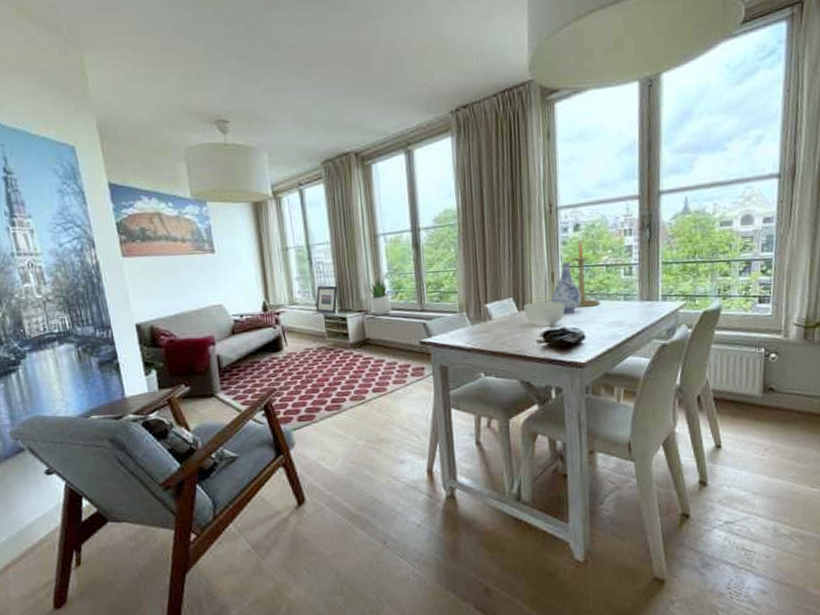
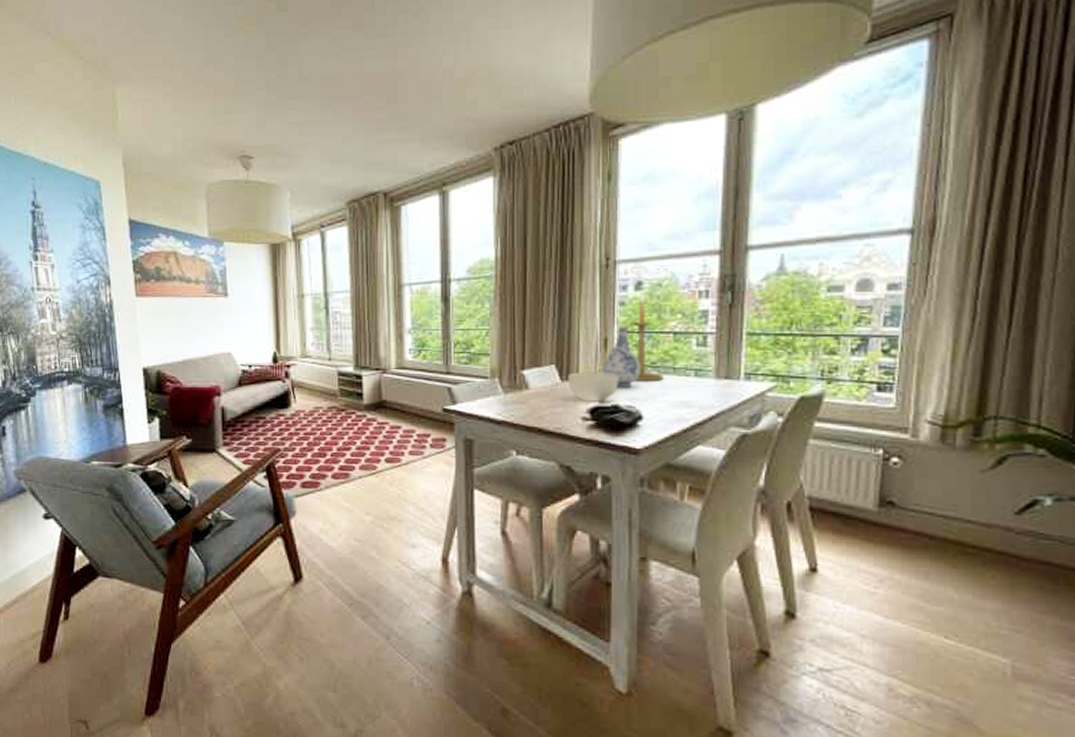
picture frame: present [316,285,338,314] -> none [329,338,354,371]
planter: present [367,276,392,317] -> none [388,331,413,376]

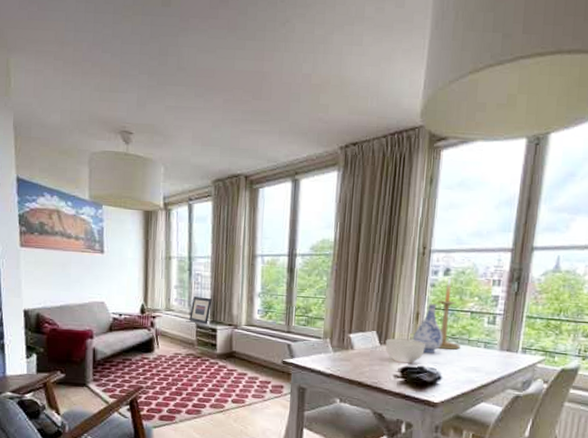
picture frame: none [329,338,354,371] -> present [189,296,212,325]

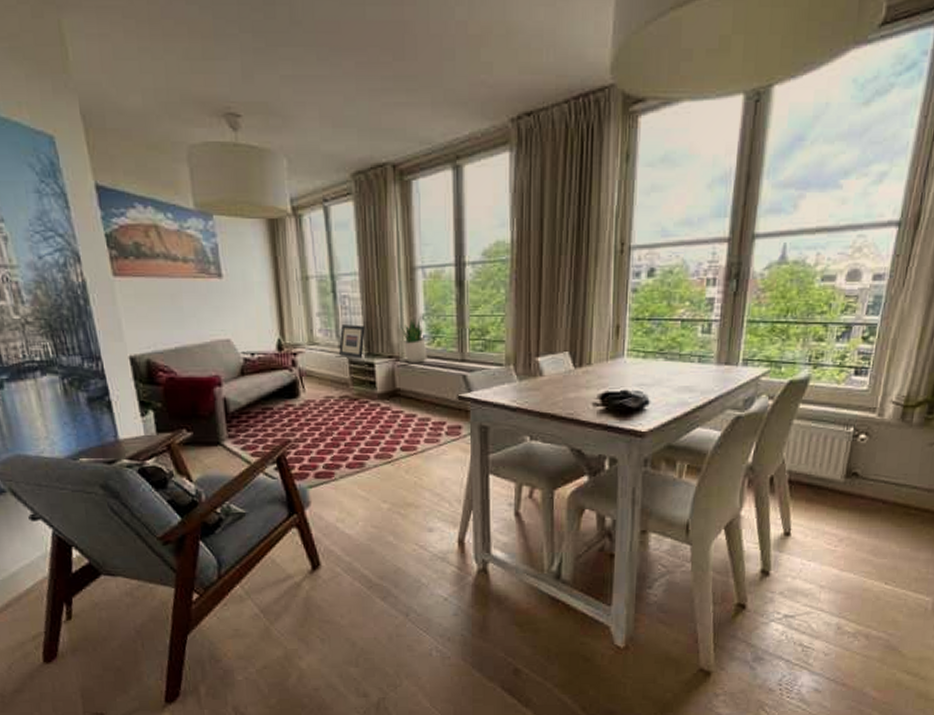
planter: none [240,294,261,332] -> present [400,317,428,364]
bowl: present [385,338,426,364] -> none [580,359,630,388]
vase: present [413,303,444,353] -> none [614,313,650,373]
candlestick: present [437,276,461,350] -> none [640,278,670,367]

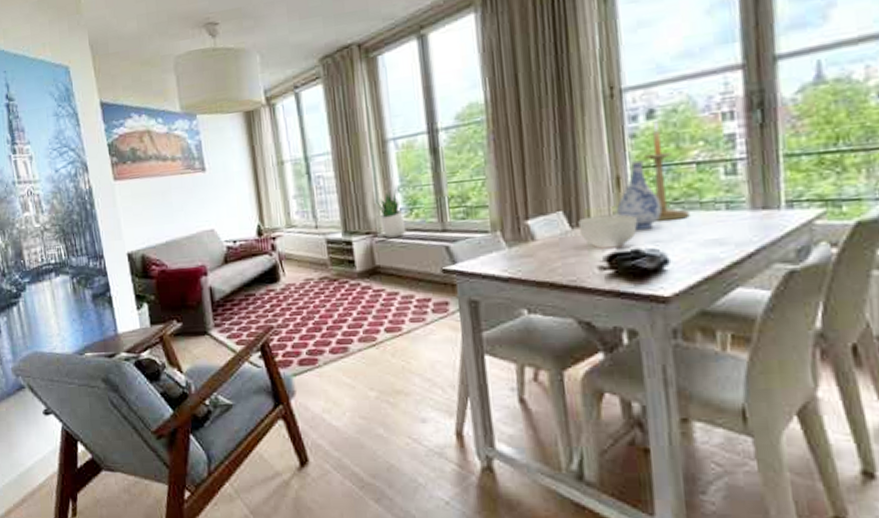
picture frame: present [339,325,365,359] -> none [316,203,341,238]
bowl: none [580,359,630,388] -> present [578,214,638,249]
vase: none [614,313,650,373] -> present [617,160,663,230]
candlestick: none [640,278,670,367] -> present [643,120,690,221]

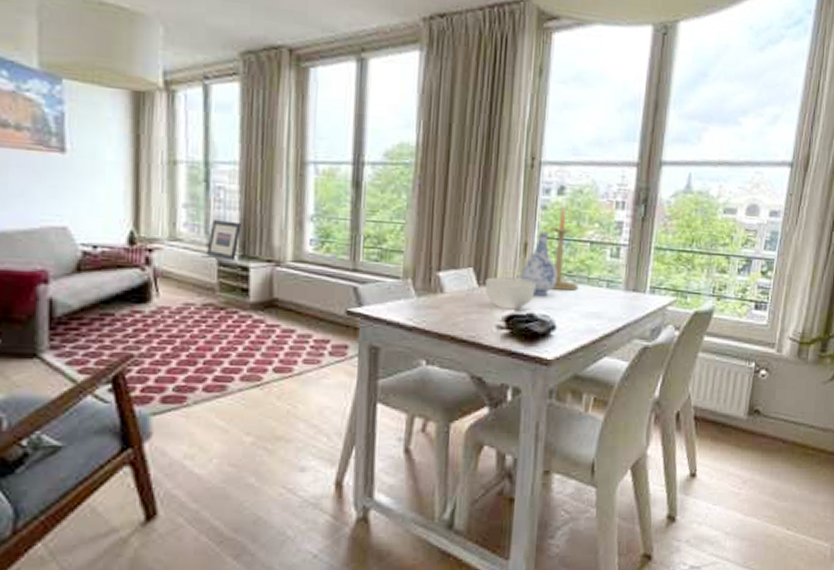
picture frame: none [316,203,341,238] -> present [207,220,241,261]
planter: present [376,189,406,239] -> none [284,218,314,271]

